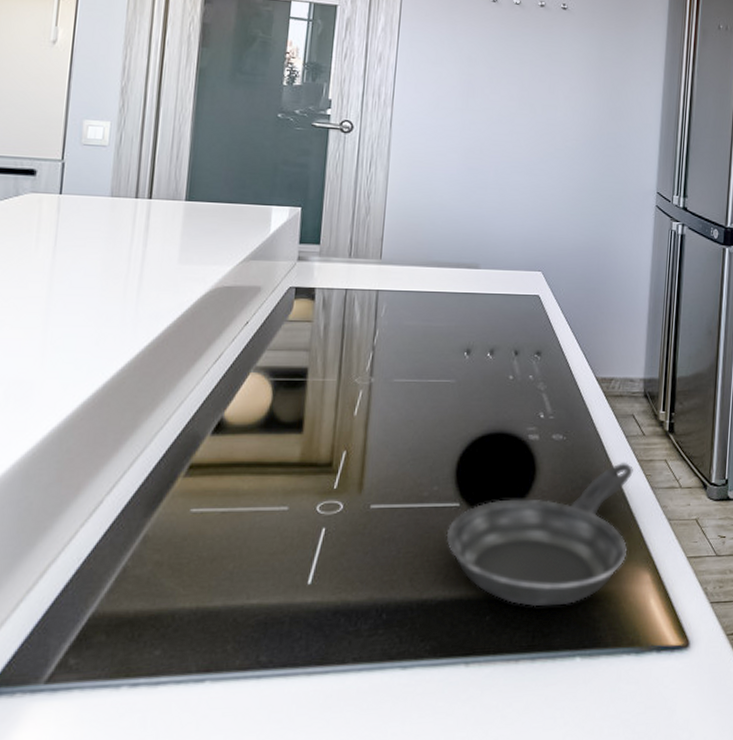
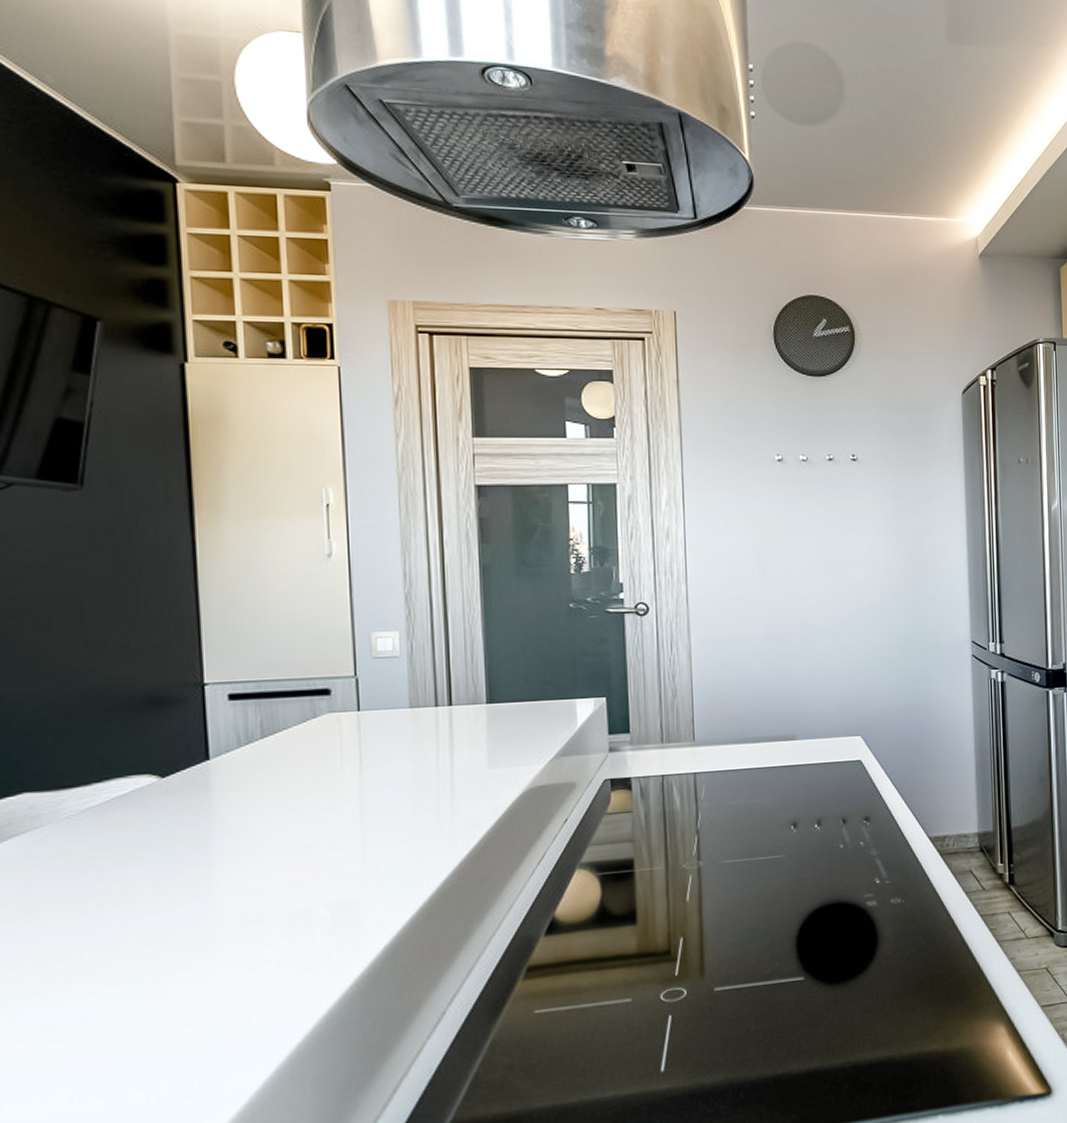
frying pan: present [446,461,633,607] -> none [794,918,979,1071]

